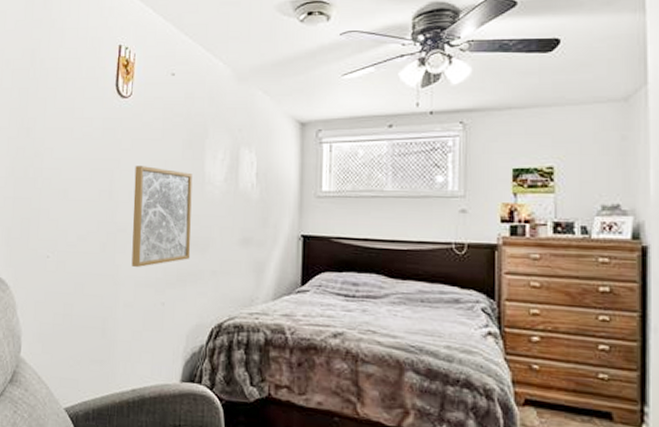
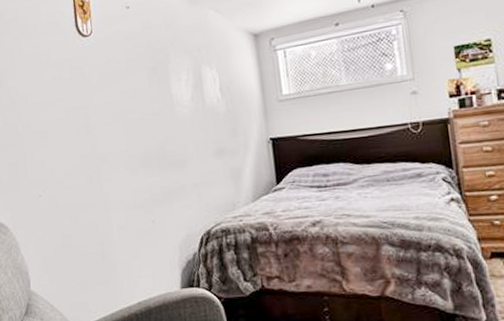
wall art: present [131,166,193,267] -> none [106,97,172,192]

